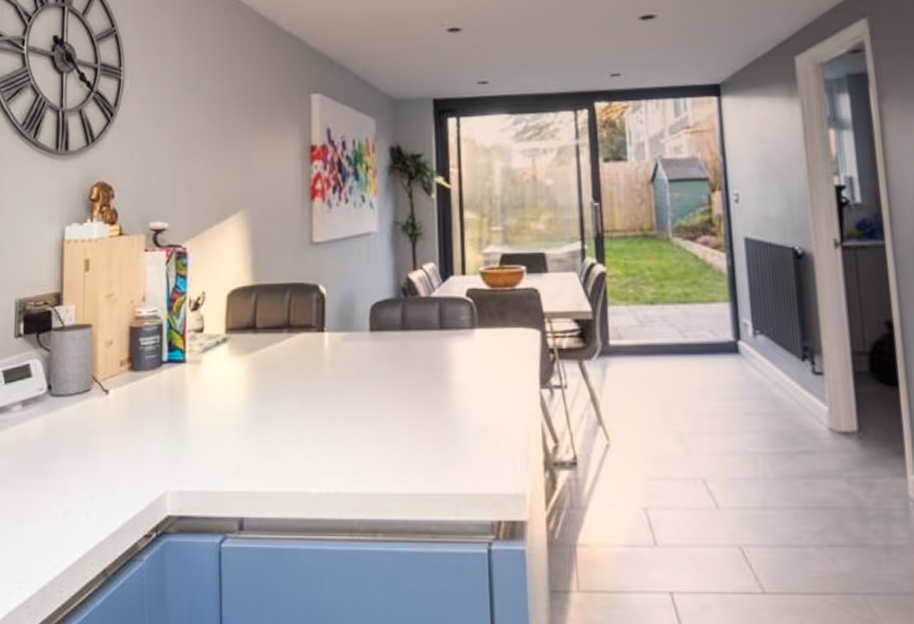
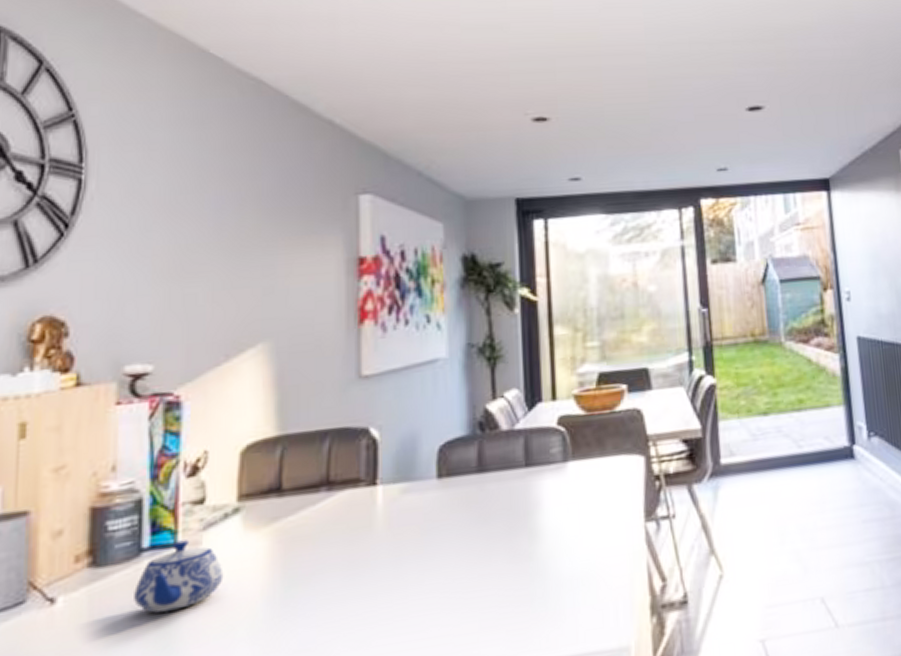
teapot: none [158,358,217,411] -> present [134,540,224,613]

